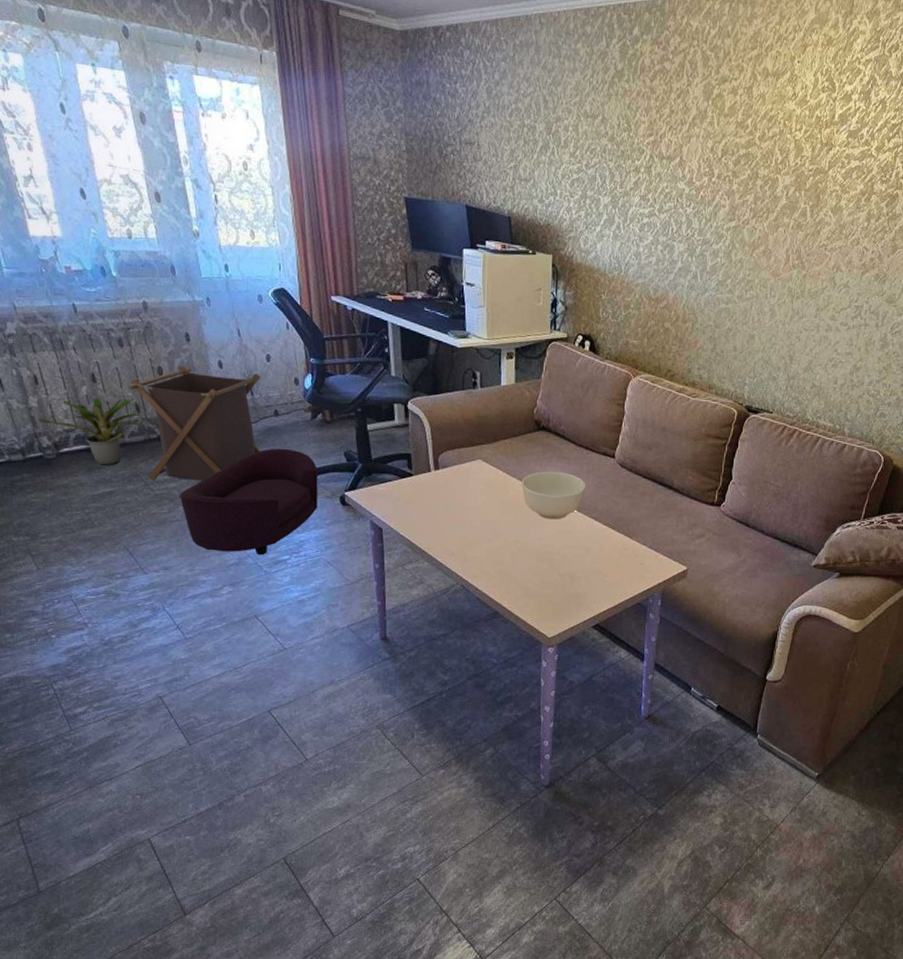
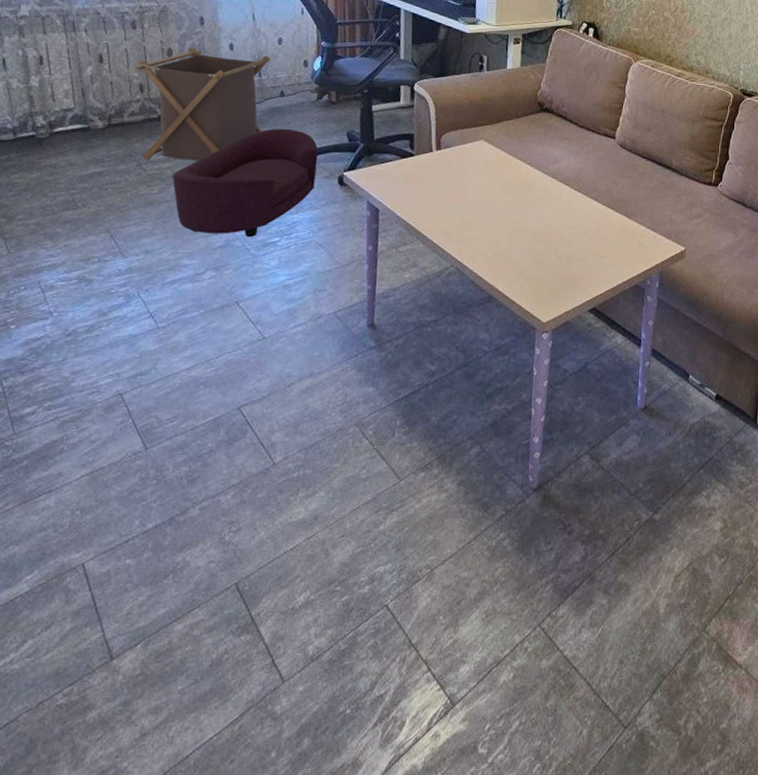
potted plant: present [38,398,146,466] -> none [36,78,147,146]
bowl: present [521,471,586,520] -> none [522,151,586,200]

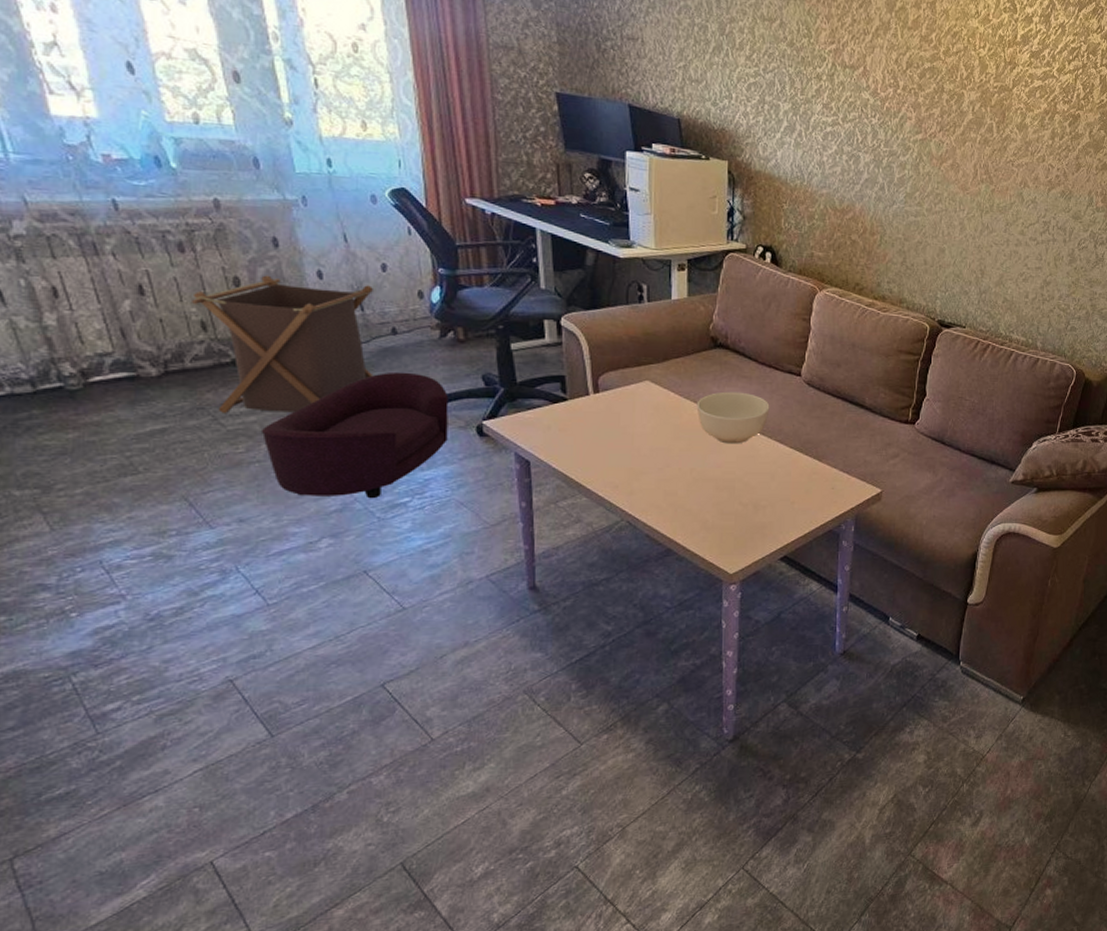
bowl: none [522,151,586,200] -> present [696,391,770,444]

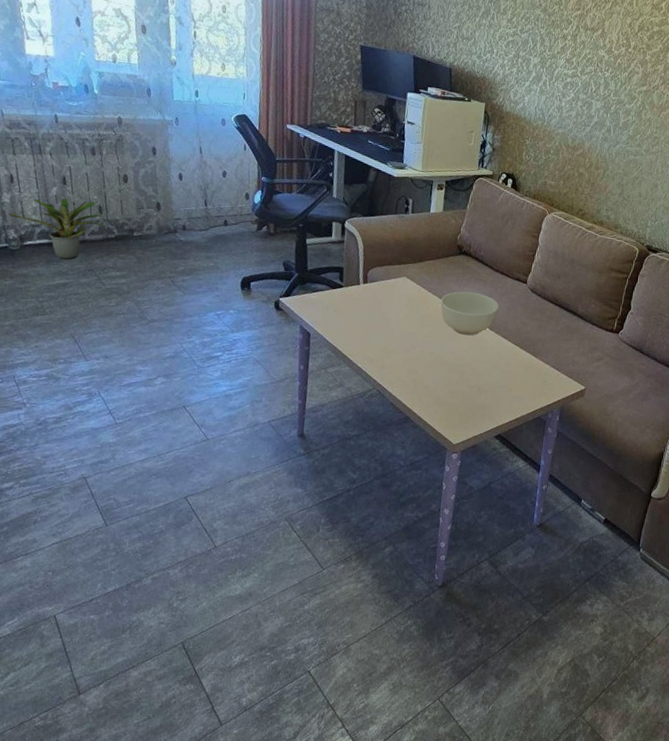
potted plant: none [56,314,215,397] -> present [8,198,106,260]
laundry basket: present [192,275,374,414] -> none [95,175,215,279]
dog bed: present [260,371,449,499] -> none [127,254,258,351]

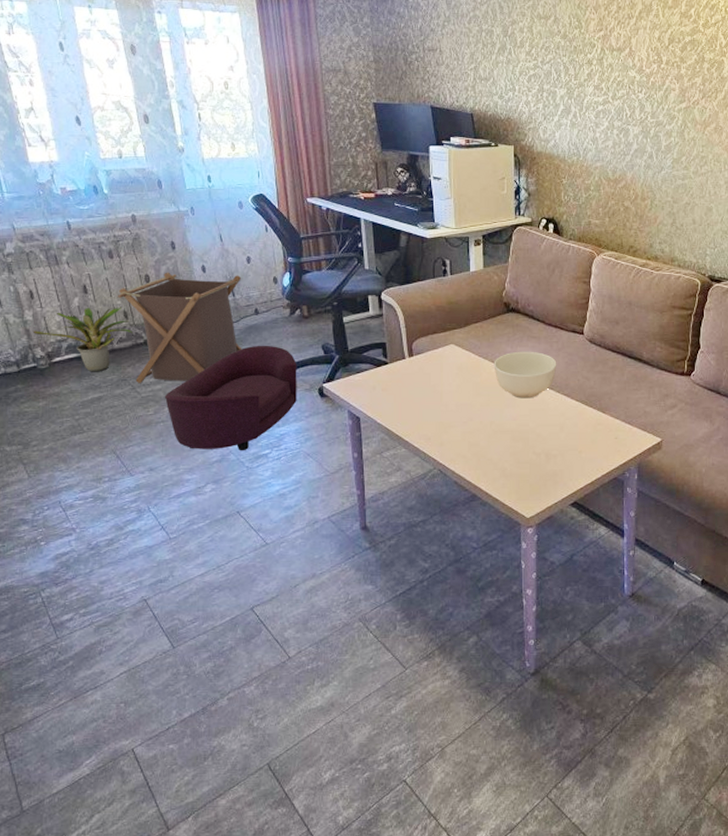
laundry basket: none [95,175,215,279] -> present [118,272,242,384]
dog bed: none [127,254,258,351] -> present [164,345,297,451]

